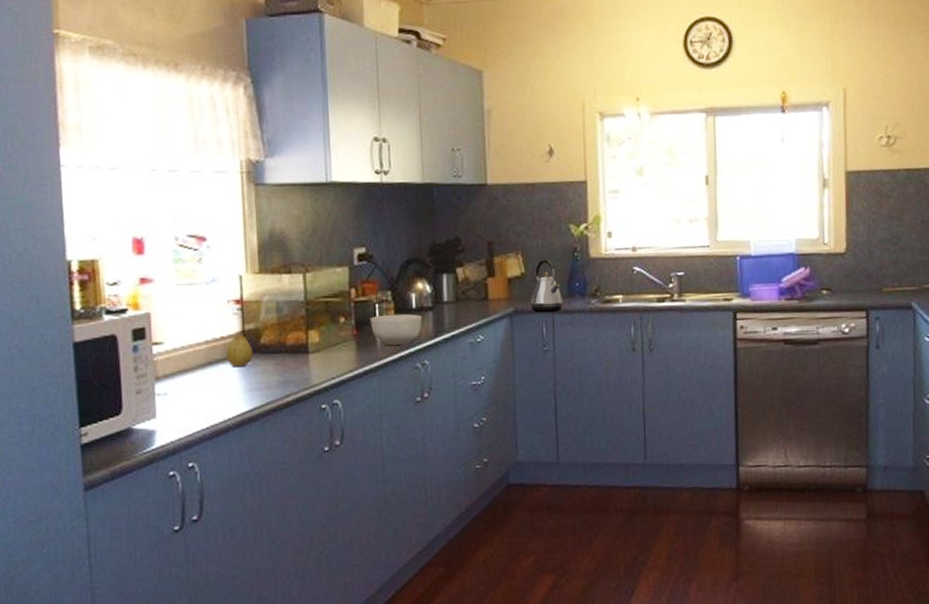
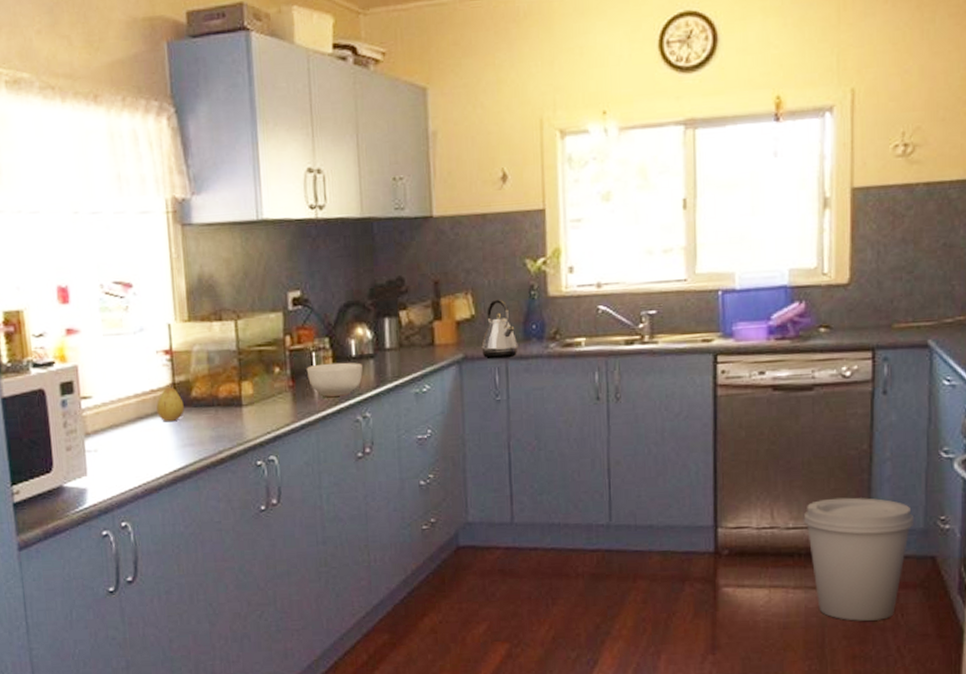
coffee cup: none [812,439,905,549] -> present [803,497,915,621]

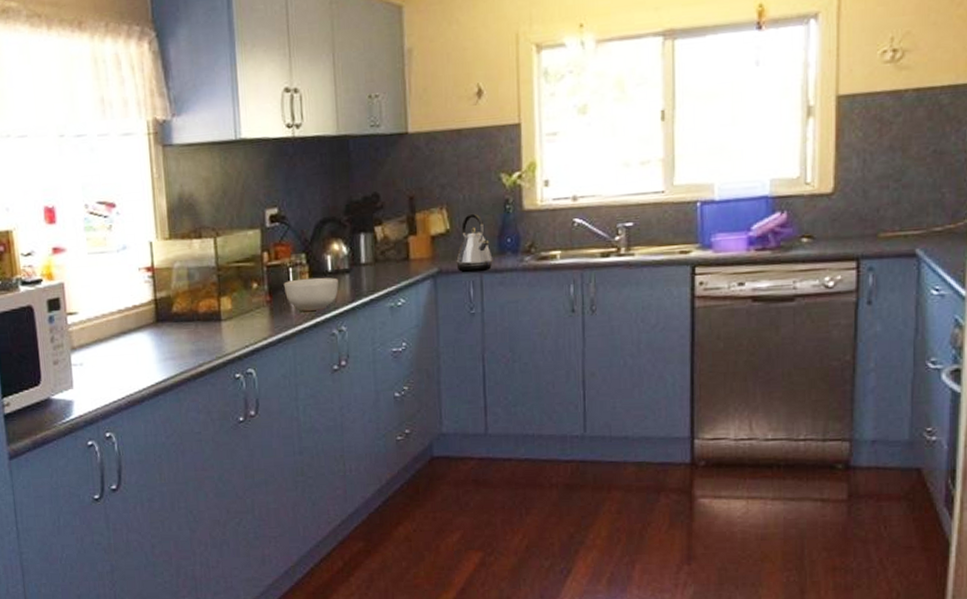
fruit: present [156,381,184,421] -> none [139,297,166,336]
coffee cup: present [803,497,915,621] -> none [782,408,899,533]

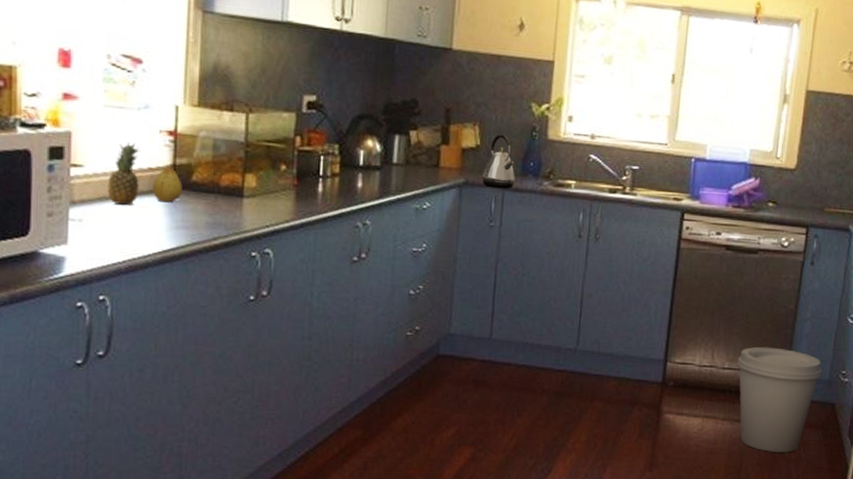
fruit: none [100,283,128,345] -> present [107,141,140,205]
fruit: none [139,297,166,336] -> present [153,162,182,202]
bowl: present [283,277,339,312] -> none [312,167,369,202]
coffee cup: none [782,408,899,533] -> present [736,346,822,453]

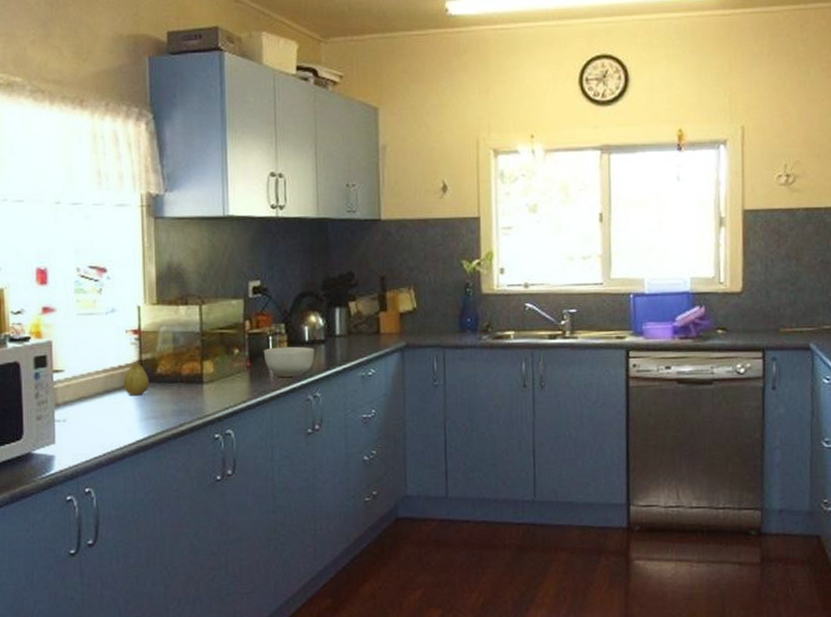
fruit: present [107,141,140,205] -> none [85,344,112,402]
bowl: none [312,167,369,202] -> present [263,346,315,378]
kettle: present [482,134,516,189] -> none [422,294,455,348]
coffee cup: present [736,346,822,453] -> none [705,481,802,593]

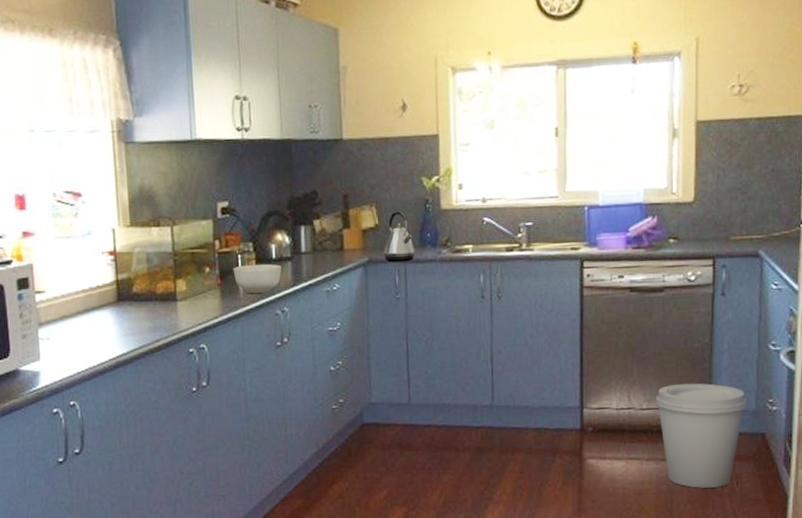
fruit: present [124,358,149,395] -> none [102,278,126,313]
kettle: none [422,294,455,348] -> present [384,211,415,263]
coffee cup: none [705,481,802,593] -> present [655,383,748,488]

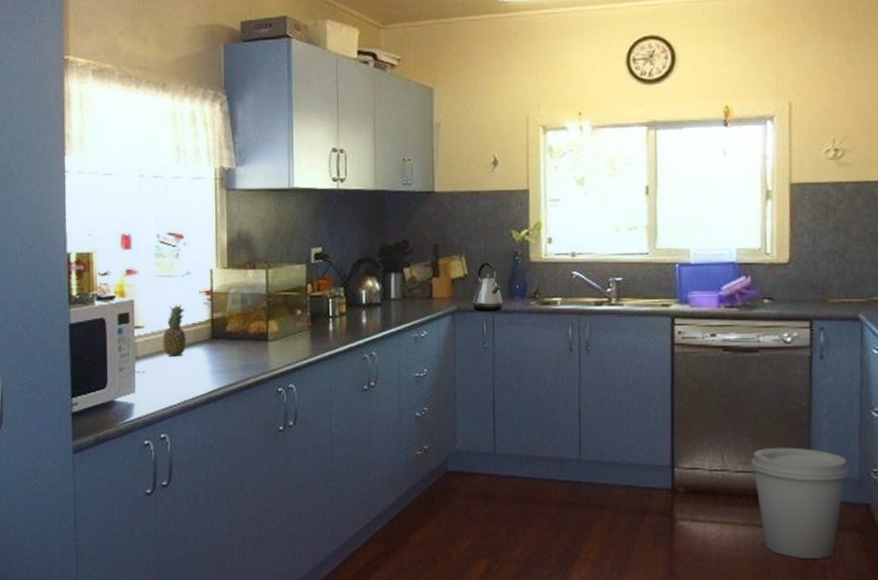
fruit: none [66,265,91,321] -> present [162,303,186,356]
bowl: present [233,263,282,294] -> none [323,308,372,338]

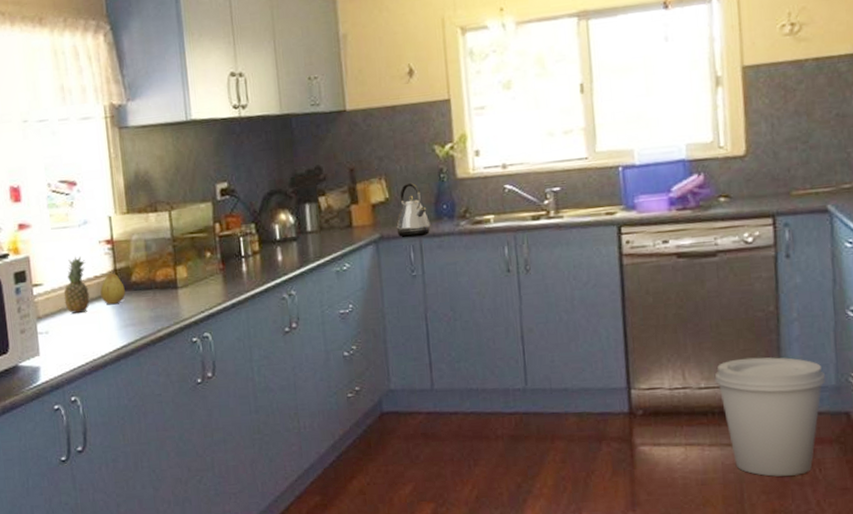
fruit: none [197,317,220,350] -> present [100,268,125,304]

